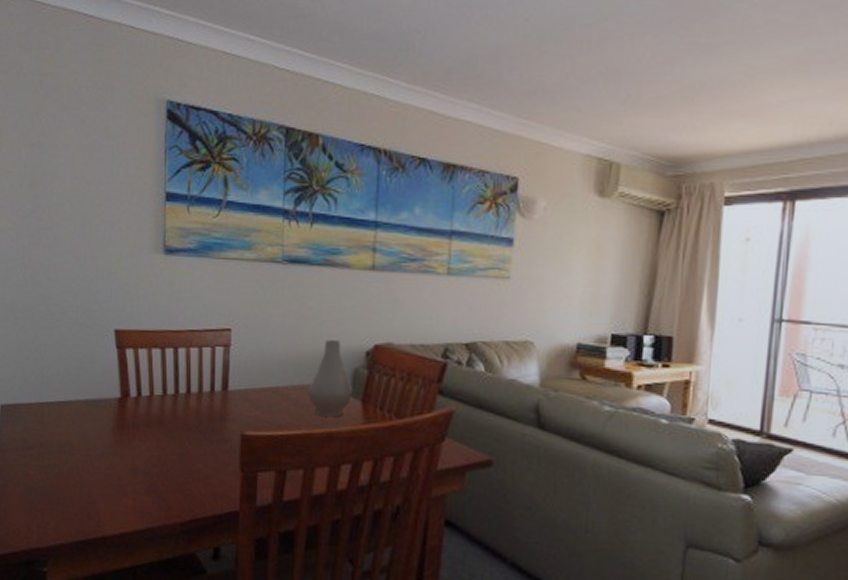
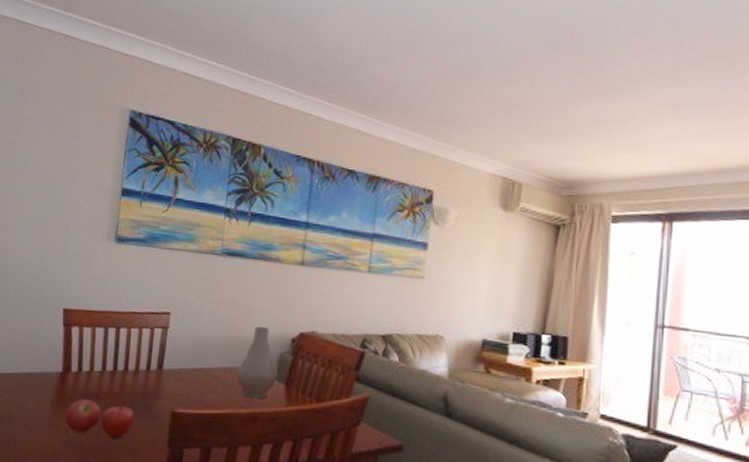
fruit: none [129,425,166,461] -> present [65,399,101,433]
fruit: none [167,430,203,464] -> present [101,405,135,438]

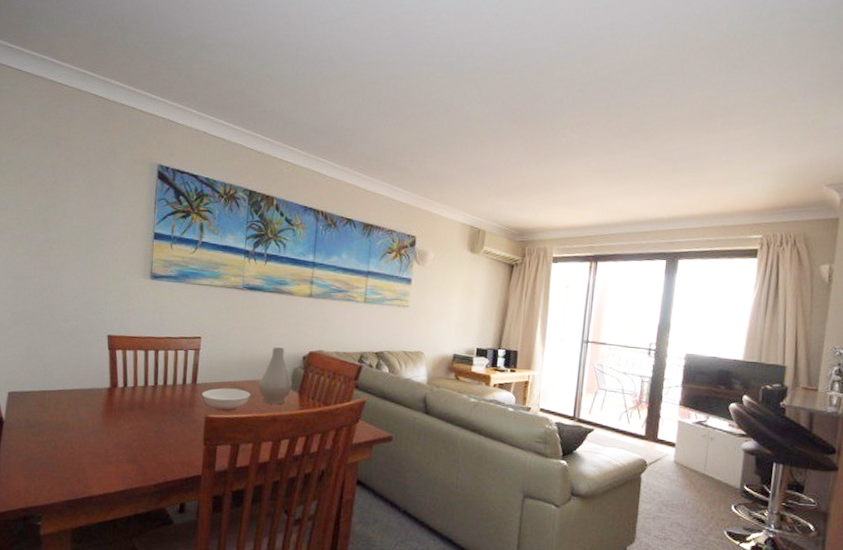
fruit: present [65,399,101,433] -> none [115,409,146,437]
fruit: present [101,405,135,438] -> none [146,413,175,439]
bowl: none [168,376,227,407] -> present [201,388,251,412]

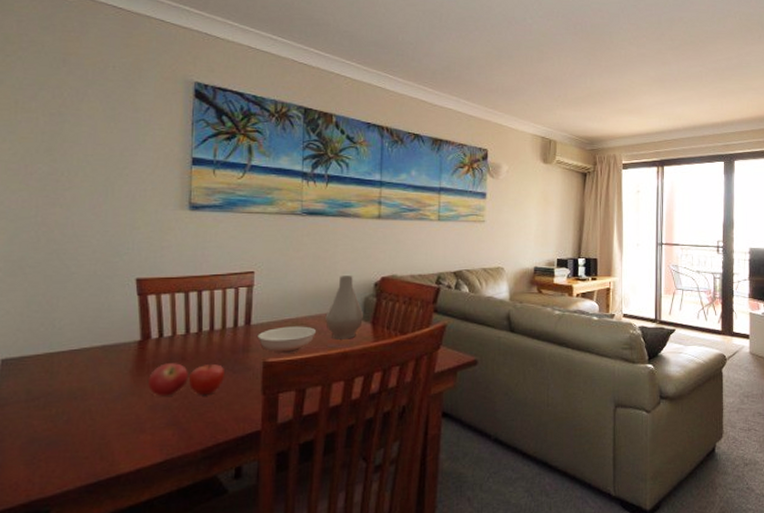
fruit: none [115,409,146,437] -> present [148,363,188,396]
fruit: none [146,413,175,439] -> present [189,363,226,395]

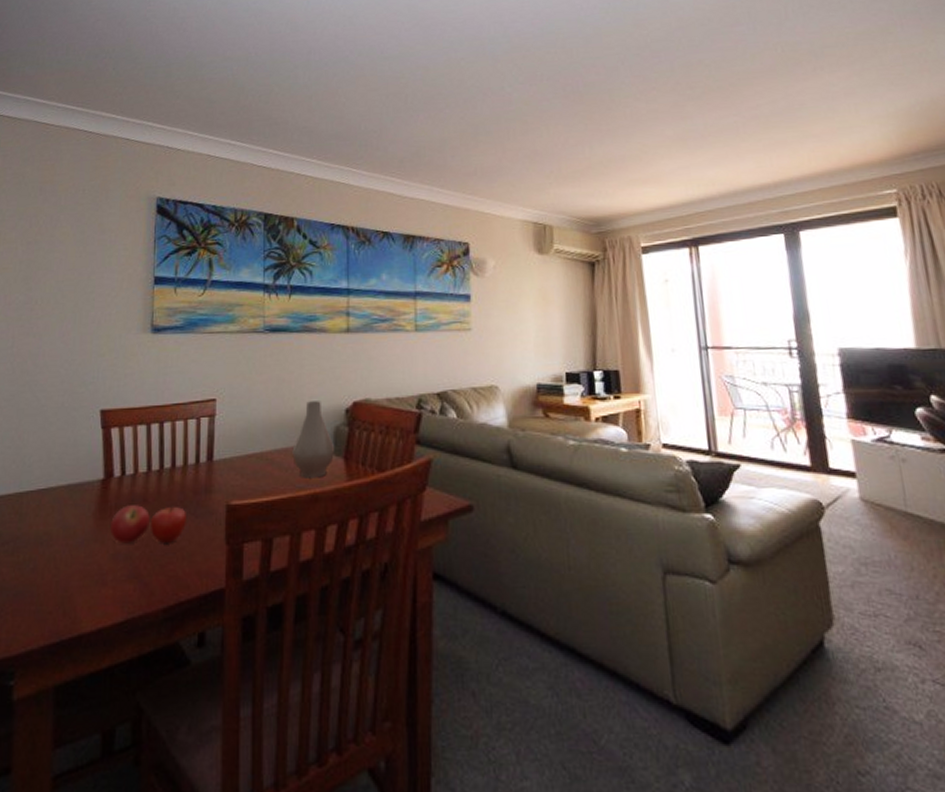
bowl: present [257,326,317,354] -> none [220,462,283,496]

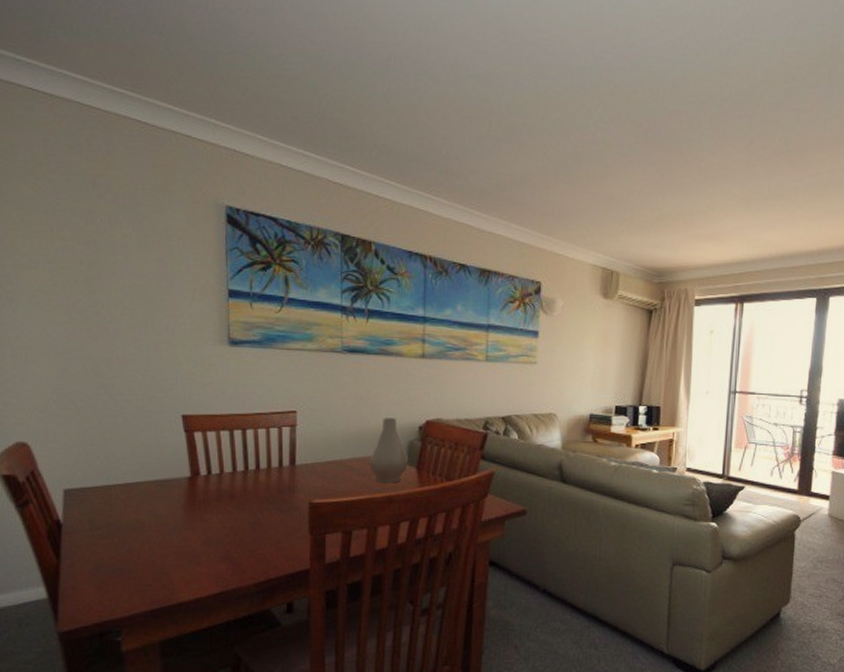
fruit: present [110,505,150,544] -> none [200,500,238,532]
fruit: present [151,506,188,543] -> none [239,502,273,532]

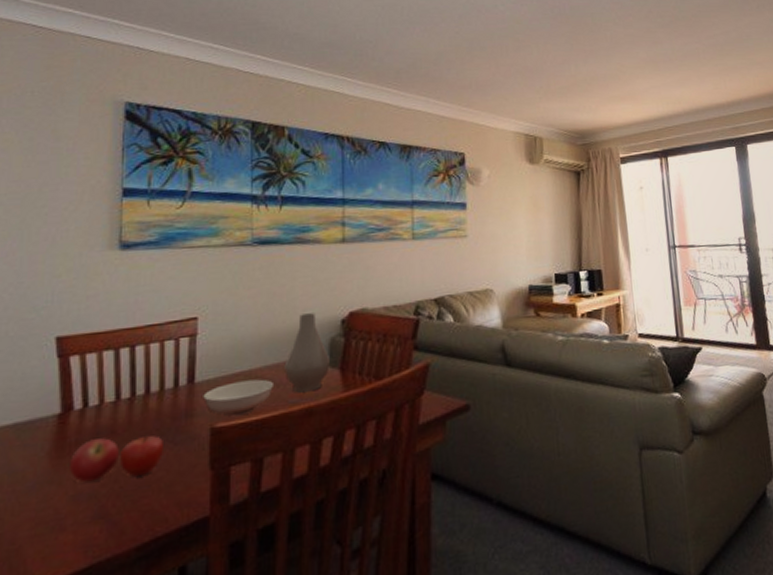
fruit: none [200,500,238,532] -> present [70,438,119,483]
fruit: none [239,502,273,532] -> present [120,435,165,477]
bowl: none [303,468,361,496] -> present [203,379,275,417]

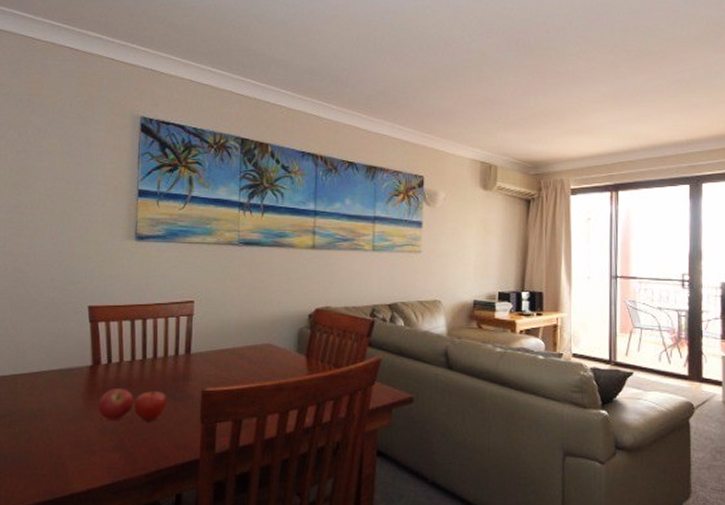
bowl: present [203,379,275,417] -> none [197,356,253,384]
vase: present [284,313,331,393] -> none [261,306,299,371]

